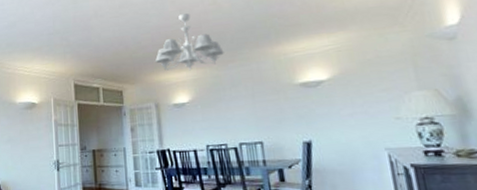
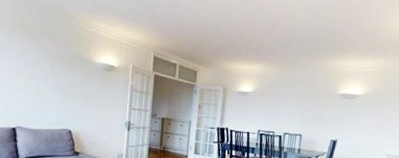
chandelier: present [154,13,224,71] -> none [230,12,289,66]

